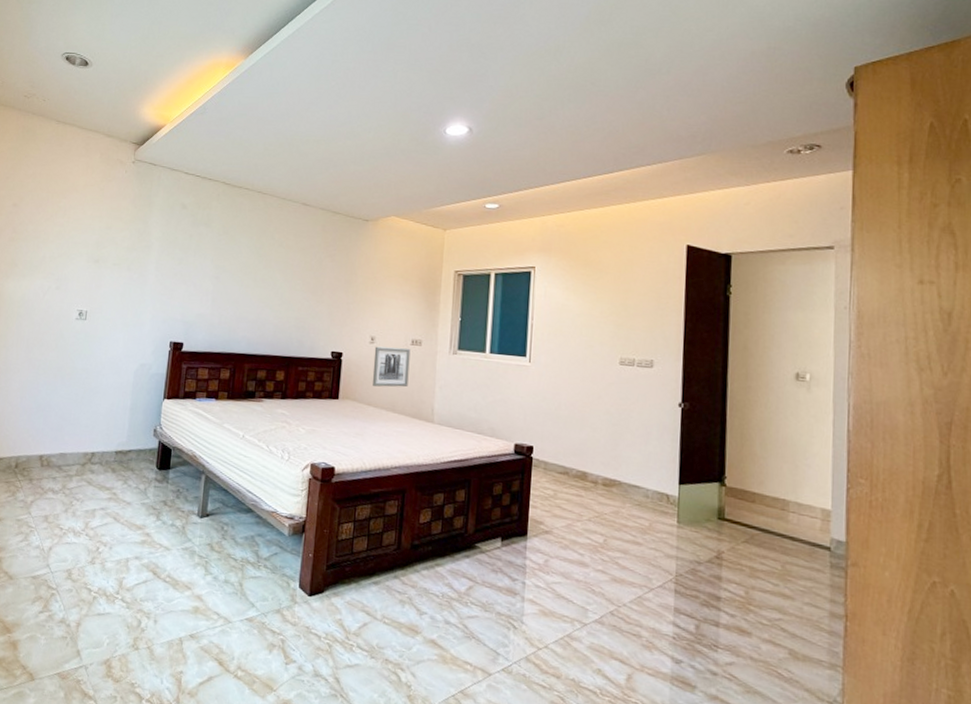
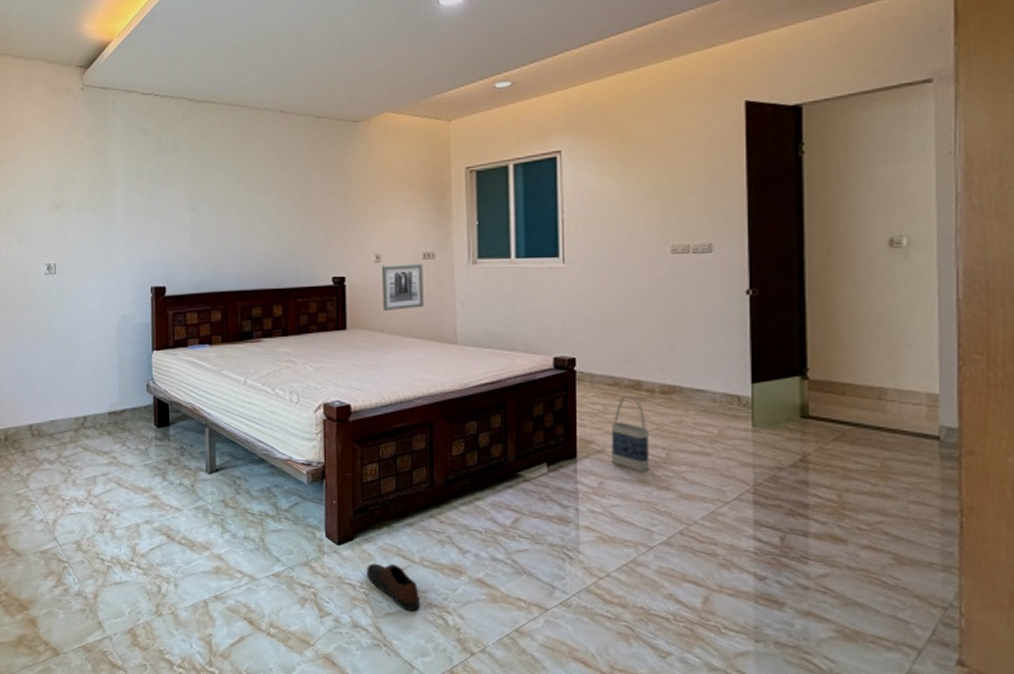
shoe: none [332,616,378,667] -> present [366,563,420,613]
bag: none [556,484,590,554] -> present [611,395,650,471]

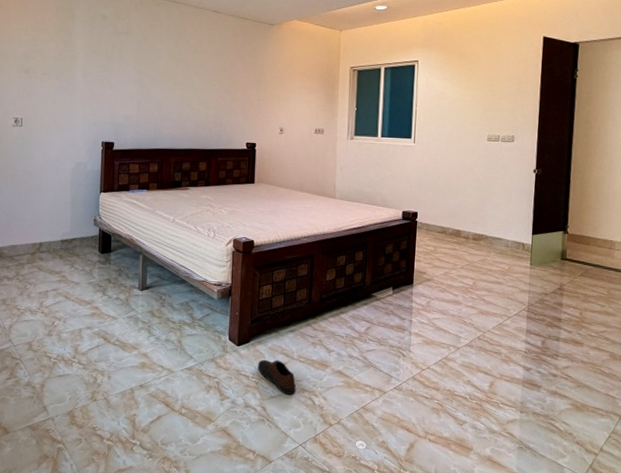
wall art: present [381,263,424,312] -> none [282,136,314,172]
bag: present [611,395,650,471] -> none [436,240,463,294]

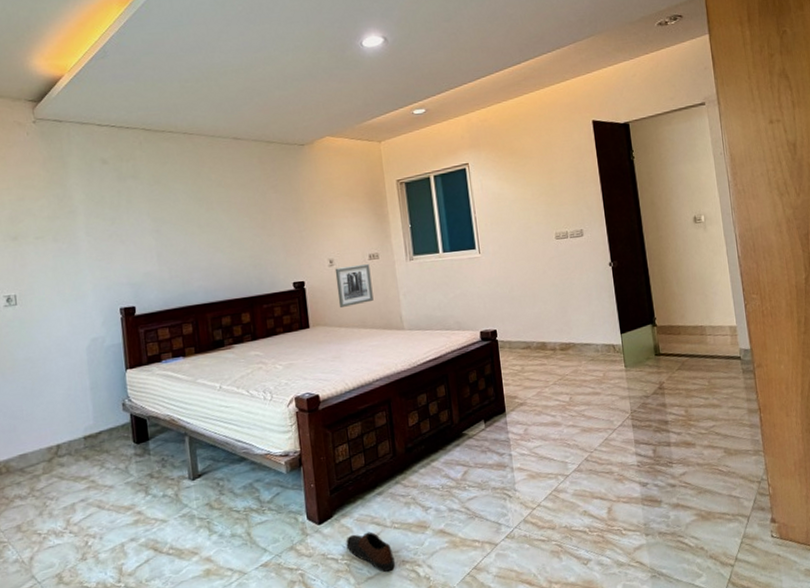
wall art: none [282,136,314,172] -> present [335,263,374,309]

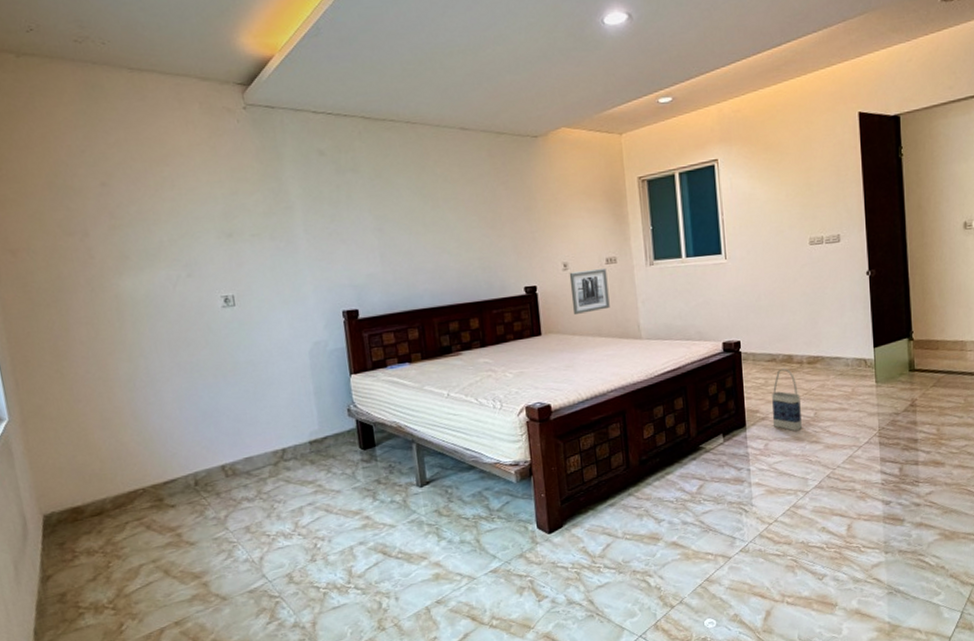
shoe: present [346,531,395,573] -> none [576,542,626,582]
bag: none [529,355,560,416] -> present [772,368,803,431]

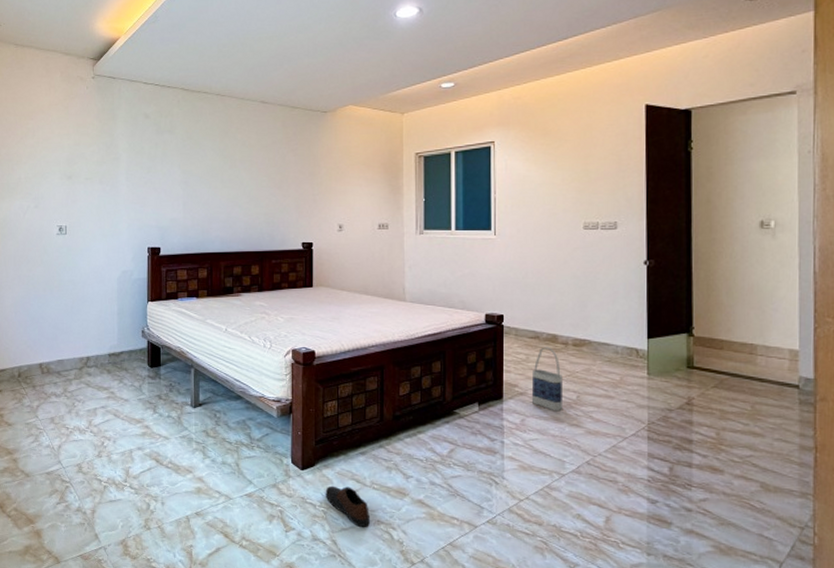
wall art: present [569,267,610,315] -> none [343,232,378,273]
shoe: none [576,542,626,582] -> present [325,485,370,528]

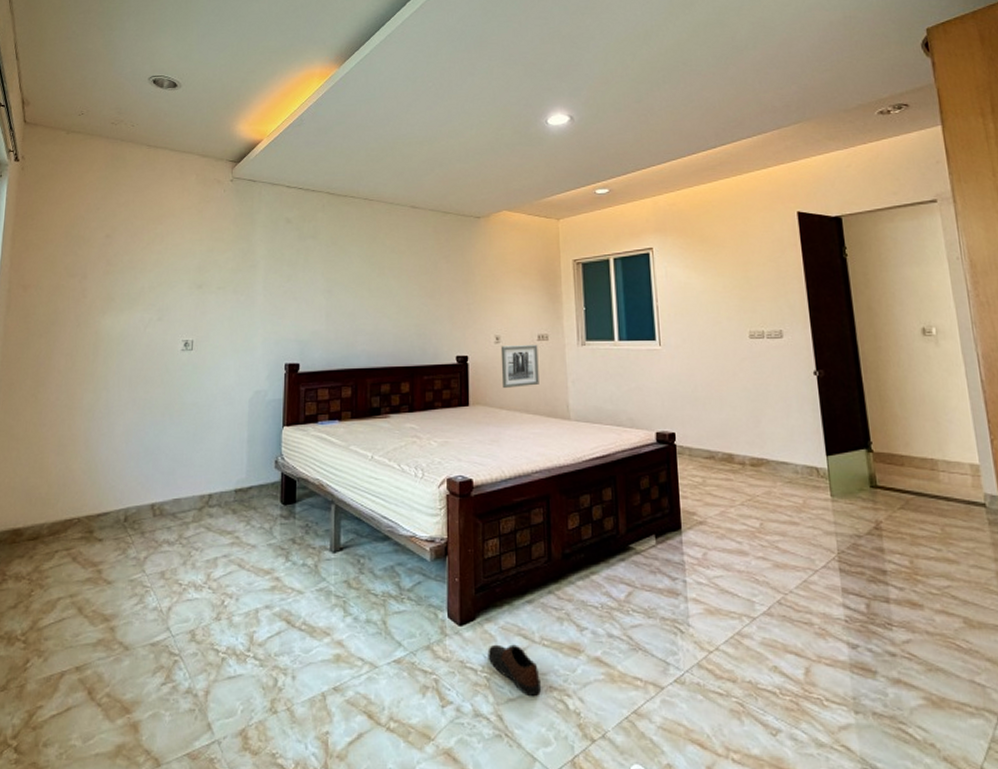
wall art: none [343,232,378,273] -> present [500,344,539,389]
bag: present [531,347,564,411] -> none [711,468,747,541]

